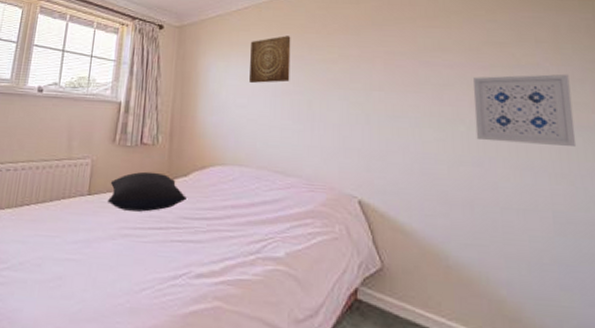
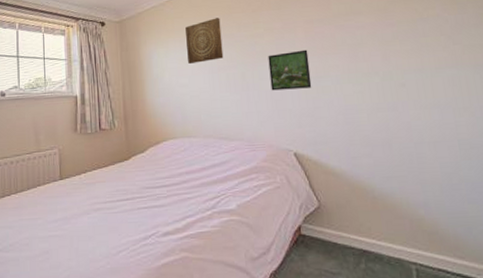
pillow: present [108,171,187,212] -> none [78,152,146,189]
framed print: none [339,83,387,128] -> present [268,49,312,91]
wall art: present [473,74,577,146] -> none [383,21,475,88]

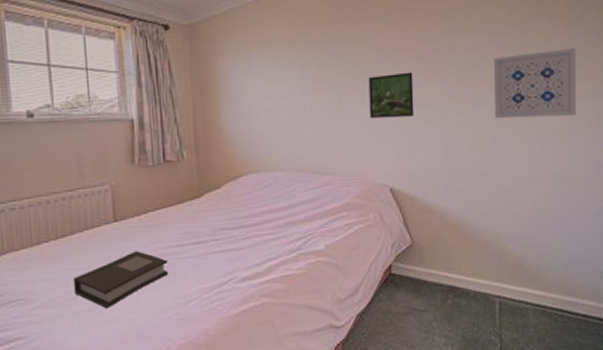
book: none [27,205,103,255] -> present [73,251,169,309]
wall art: present [185,17,224,64] -> none [273,28,318,83]
wall art: none [383,21,475,88] -> present [493,47,577,119]

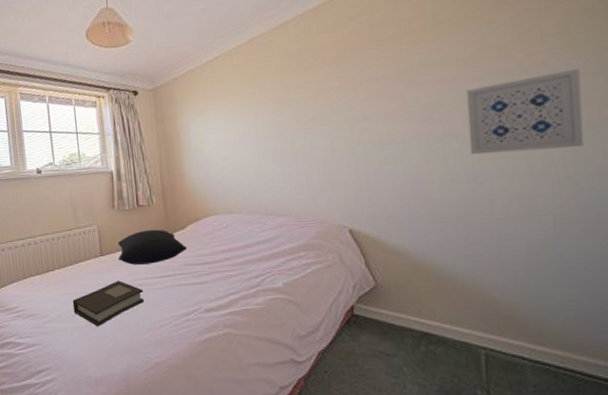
pillow: none [136,189,222,232] -> present [117,229,187,265]
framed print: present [368,72,414,119] -> none [321,112,373,162]

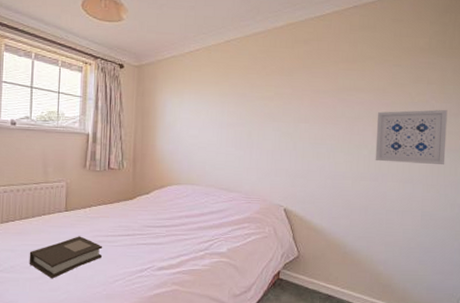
pillow: present [117,229,187,265] -> none [83,191,149,223]

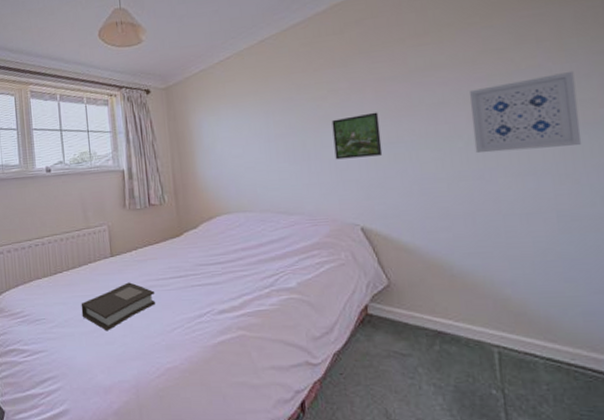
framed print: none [273,117,311,153] -> present [331,112,383,160]

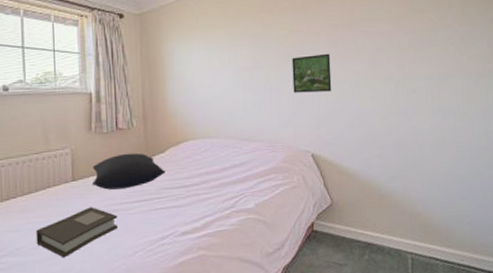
pillow: none [128,228,199,266] -> present [92,153,165,190]
wall art: present [469,70,582,154] -> none [400,32,475,94]

